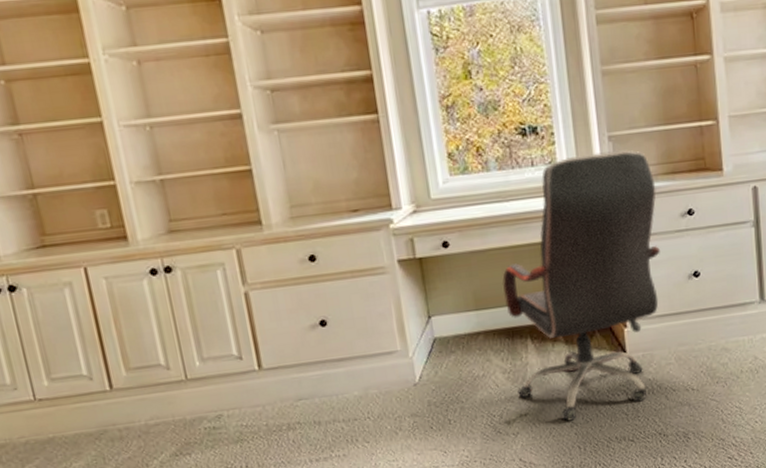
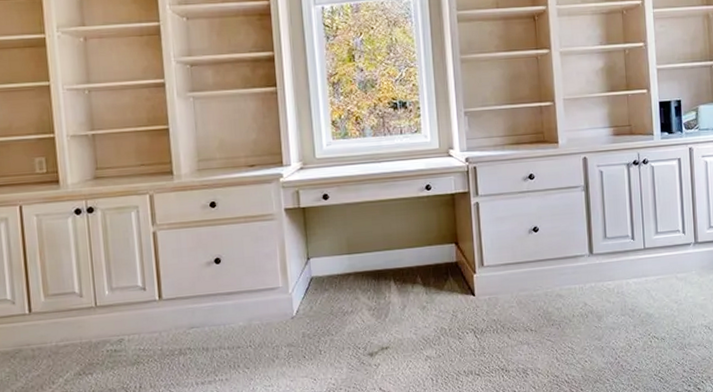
office chair: present [502,150,660,421] -> none [371,123,505,355]

